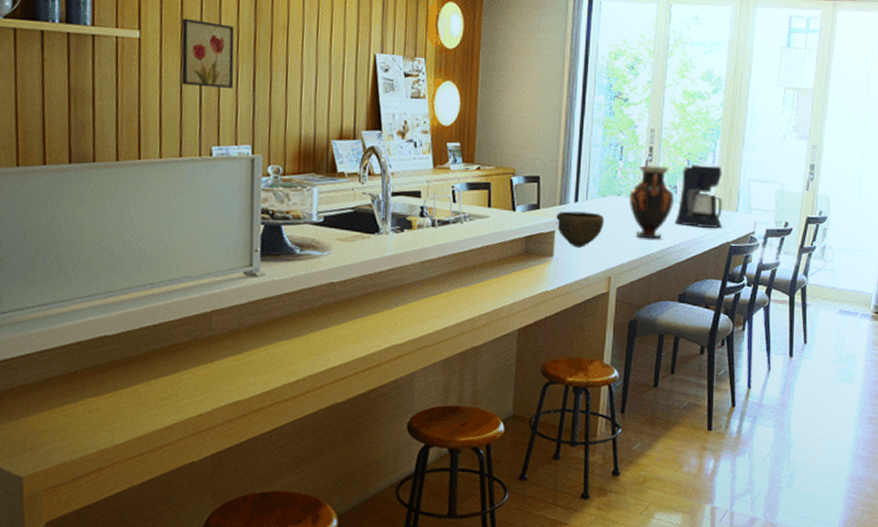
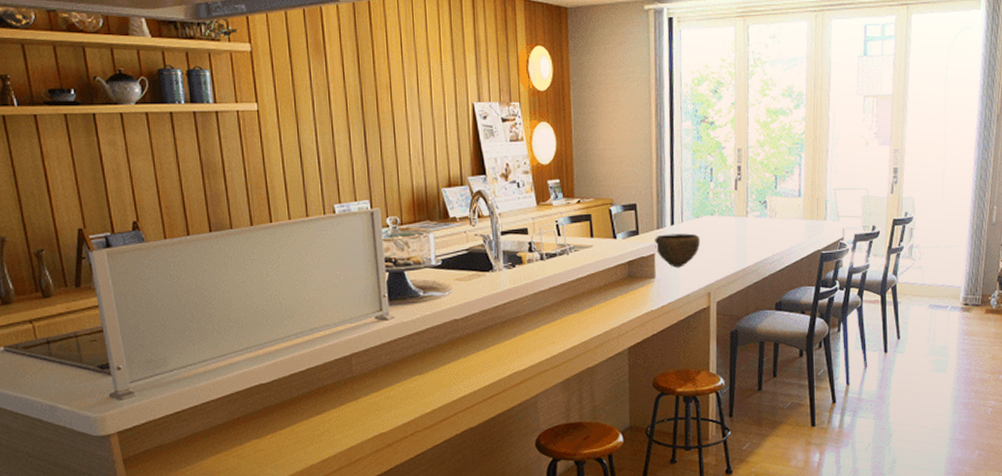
wall art: present [181,18,235,88] -> none [293,87,347,150]
vase: present [629,164,675,239] -> none [721,183,765,254]
coffee maker: present [675,163,724,228] -> none [767,177,813,238]

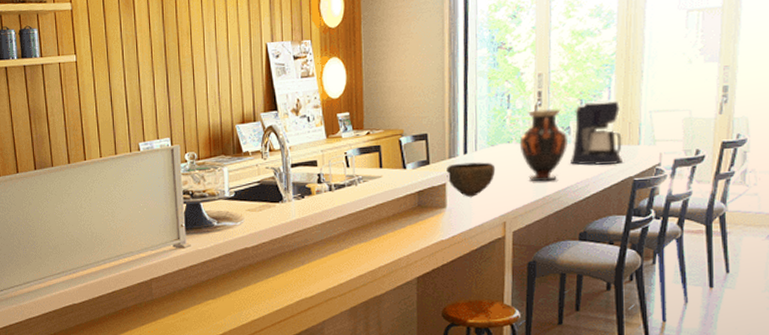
vase: none [721,183,765,254] -> present [519,108,569,182]
coffee maker: none [767,177,813,238] -> present [571,100,624,165]

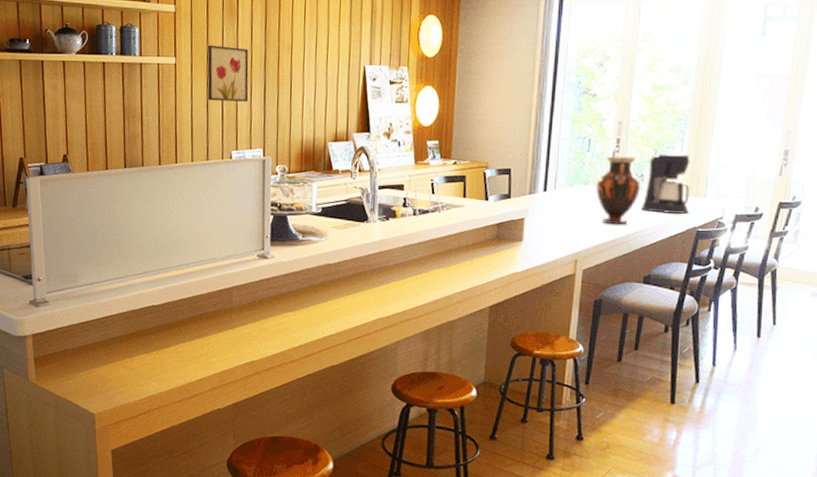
wall art: none [106,38,152,95] -> present [207,45,249,102]
bowl: present [446,162,496,197] -> none [526,200,572,233]

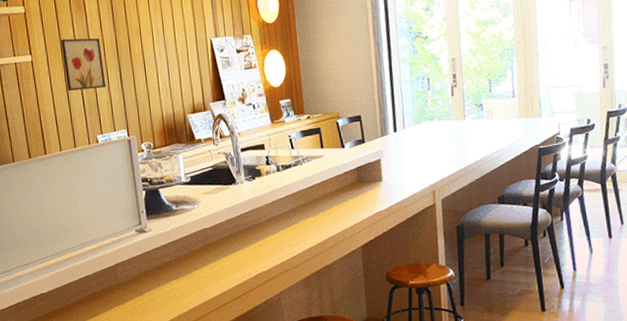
vase: present [595,155,641,225] -> none [440,88,482,154]
coffee maker: present [641,152,692,214] -> none [485,79,529,137]

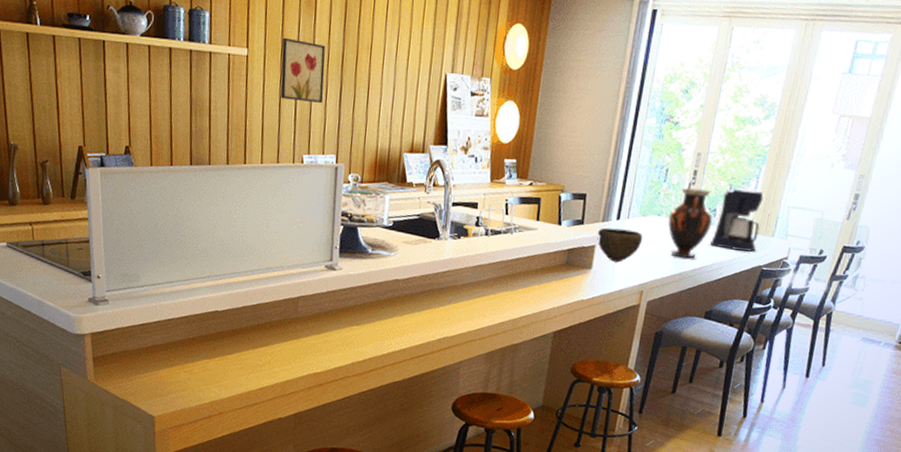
bowl: none [380,138,423,171] -> present [597,227,643,262]
vase: none [440,88,482,154] -> present [668,187,713,259]
coffee maker: none [485,79,529,137] -> present [710,188,765,252]

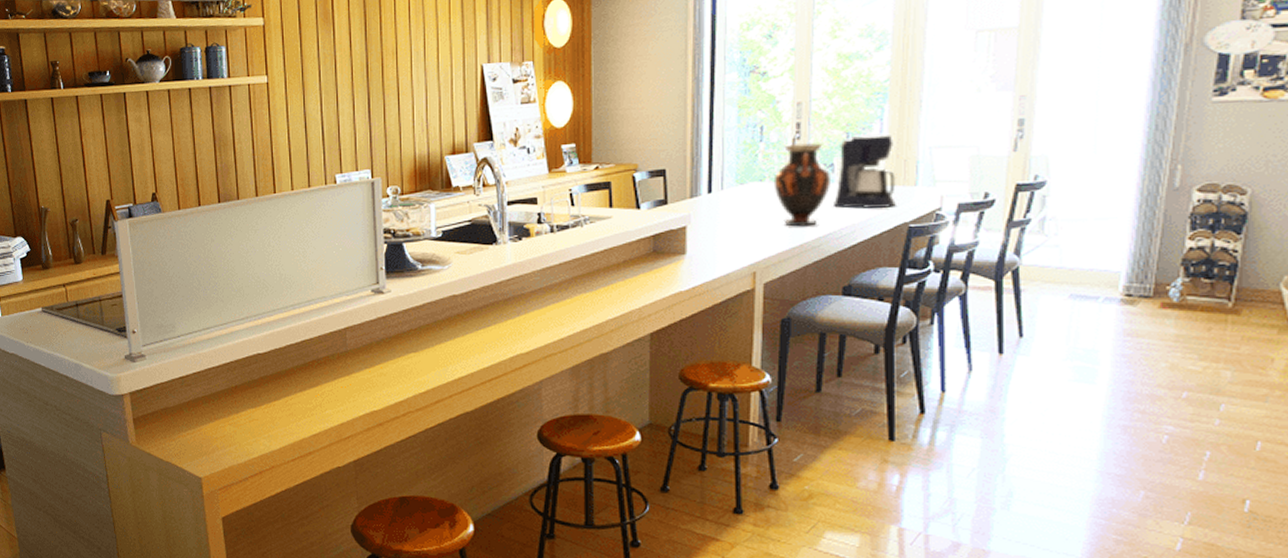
wall art: present [280,37,326,103] -> none [301,57,351,120]
bowl: present [597,227,643,262] -> none [687,203,745,242]

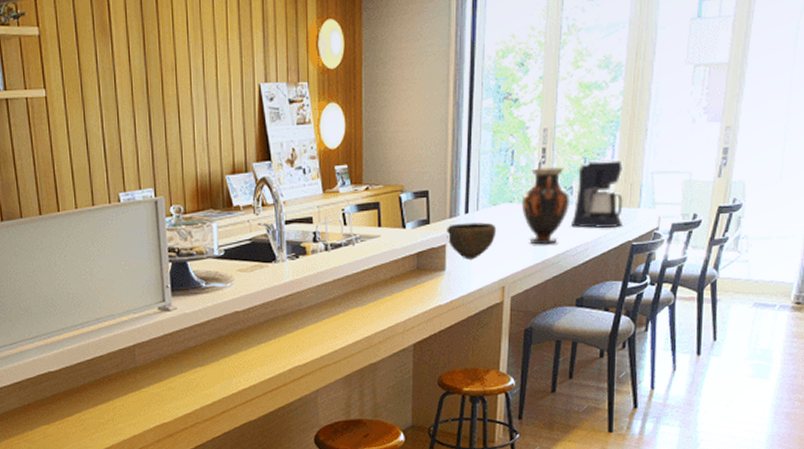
bowl: none [687,203,745,242] -> present [447,222,497,260]

